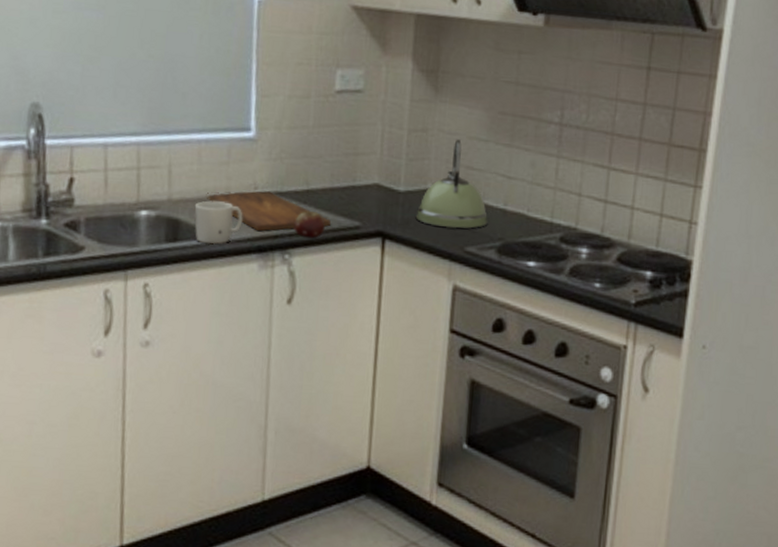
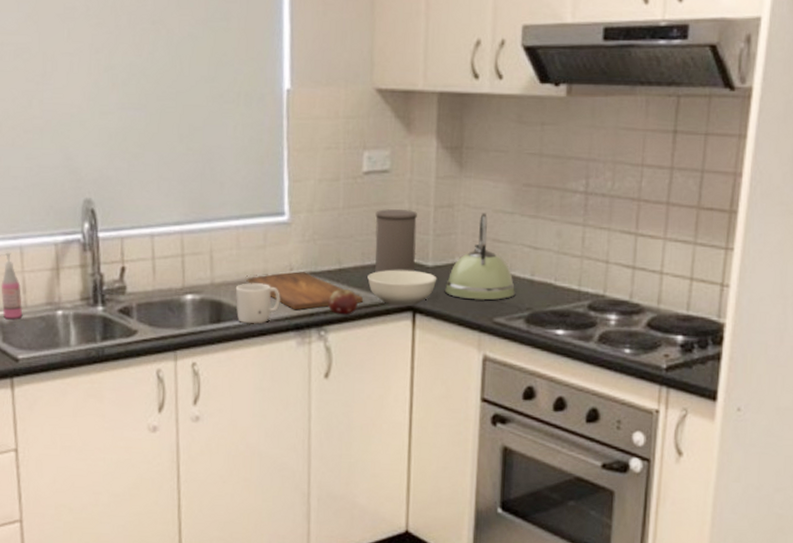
bowl: none [336,193,409,232] -> present [367,269,437,307]
canister: none [343,130,390,196] -> present [374,209,417,273]

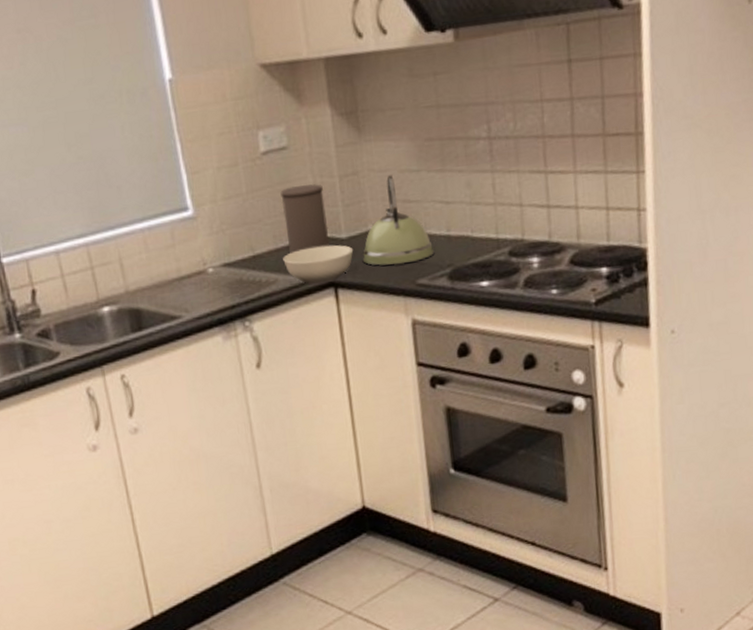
mug: present [235,283,281,324] -> none [151,283,200,327]
cutting board: present [245,271,363,310] -> none [159,263,282,305]
fruit: present [328,289,358,315] -> none [248,275,278,303]

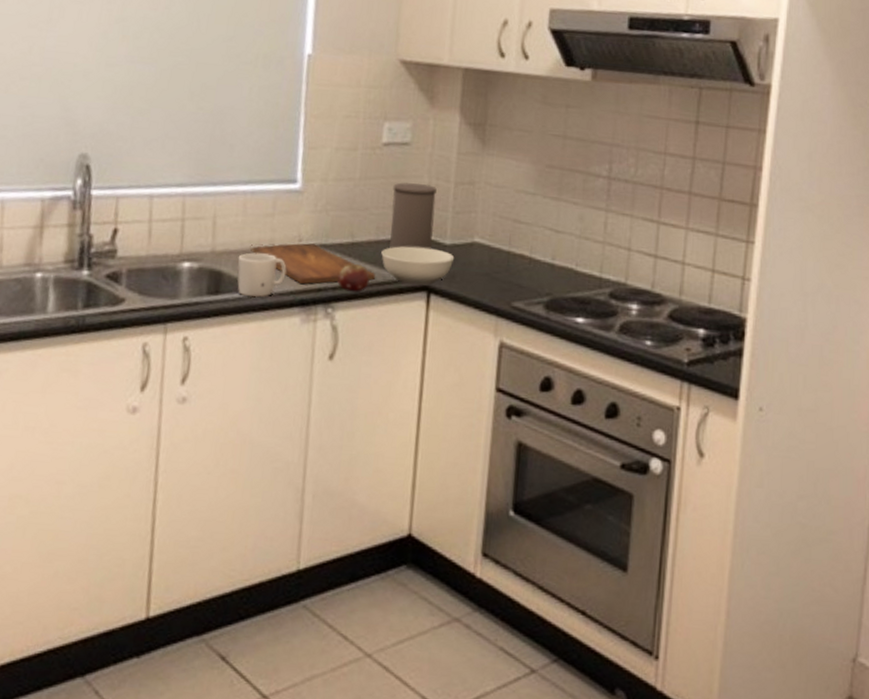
mug: none [151,283,200,327] -> present [236,252,287,298]
cutting board: none [159,263,282,305] -> present [249,242,375,285]
fruit: none [248,275,278,303] -> present [337,264,370,293]
kettle: present [362,175,435,266] -> none [461,192,536,284]

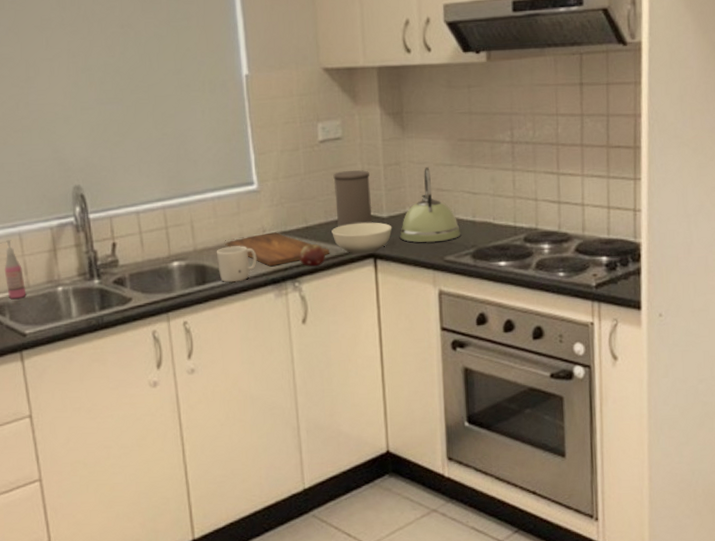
kettle: none [461,192,536,284] -> present [399,167,461,243]

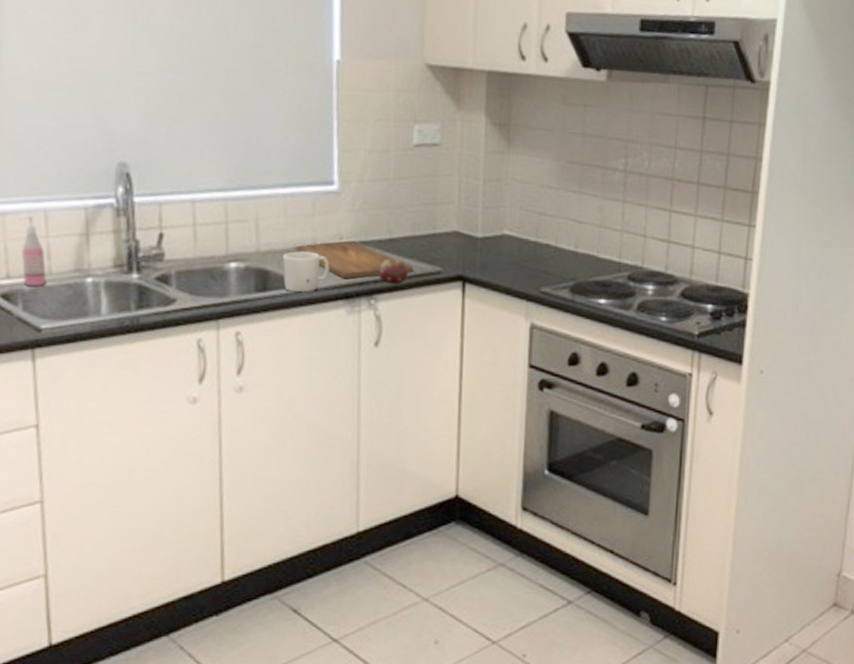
bowl: present [331,222,392,255] -> none [418,240,486,277]
canister: present [333,170,372,227] -> none [424,181,467,243]
kettle: present [399,167,461,243] -> none [493,187,561,271]

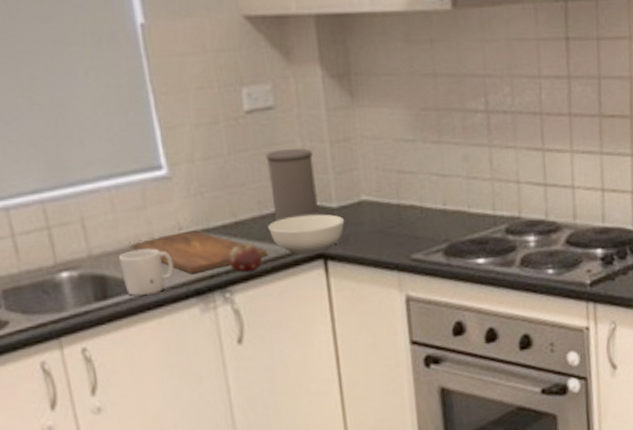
bowl: none [418,240,486,277] -> present [268,214,345,256]
canister: none [424,181,467,243] -> present [265,148,319,221]

